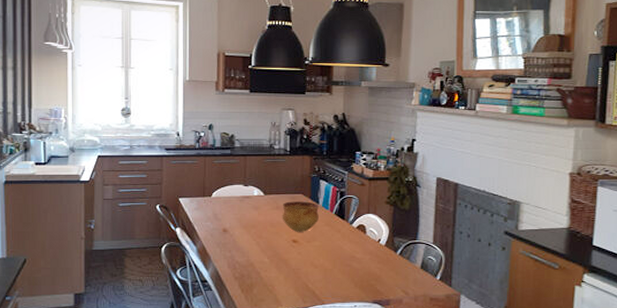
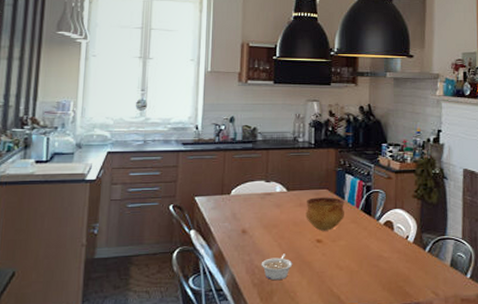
legume: none [241,251,271,275] -> present [261,253,293,281]

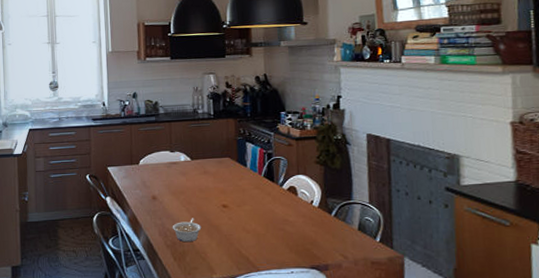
bowl: present [306,197,344,231] -> none [209,165,248,197]

